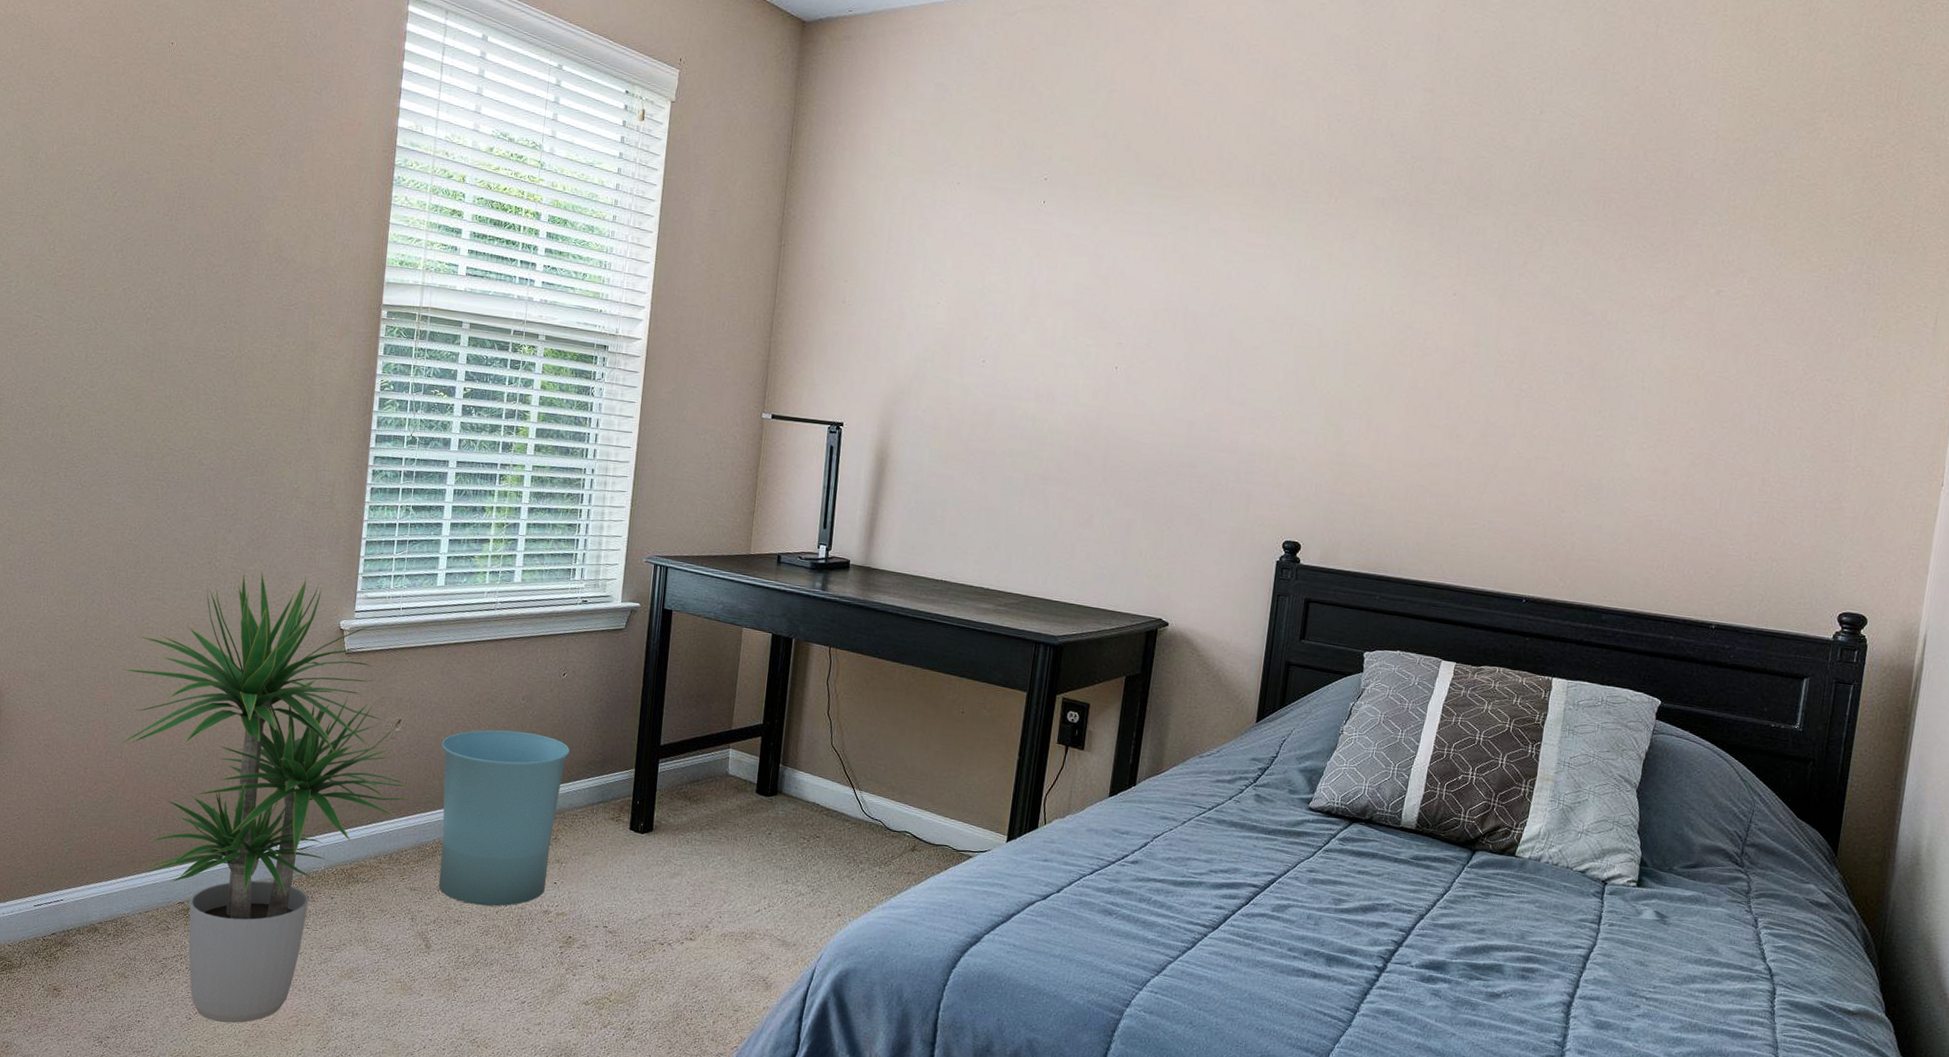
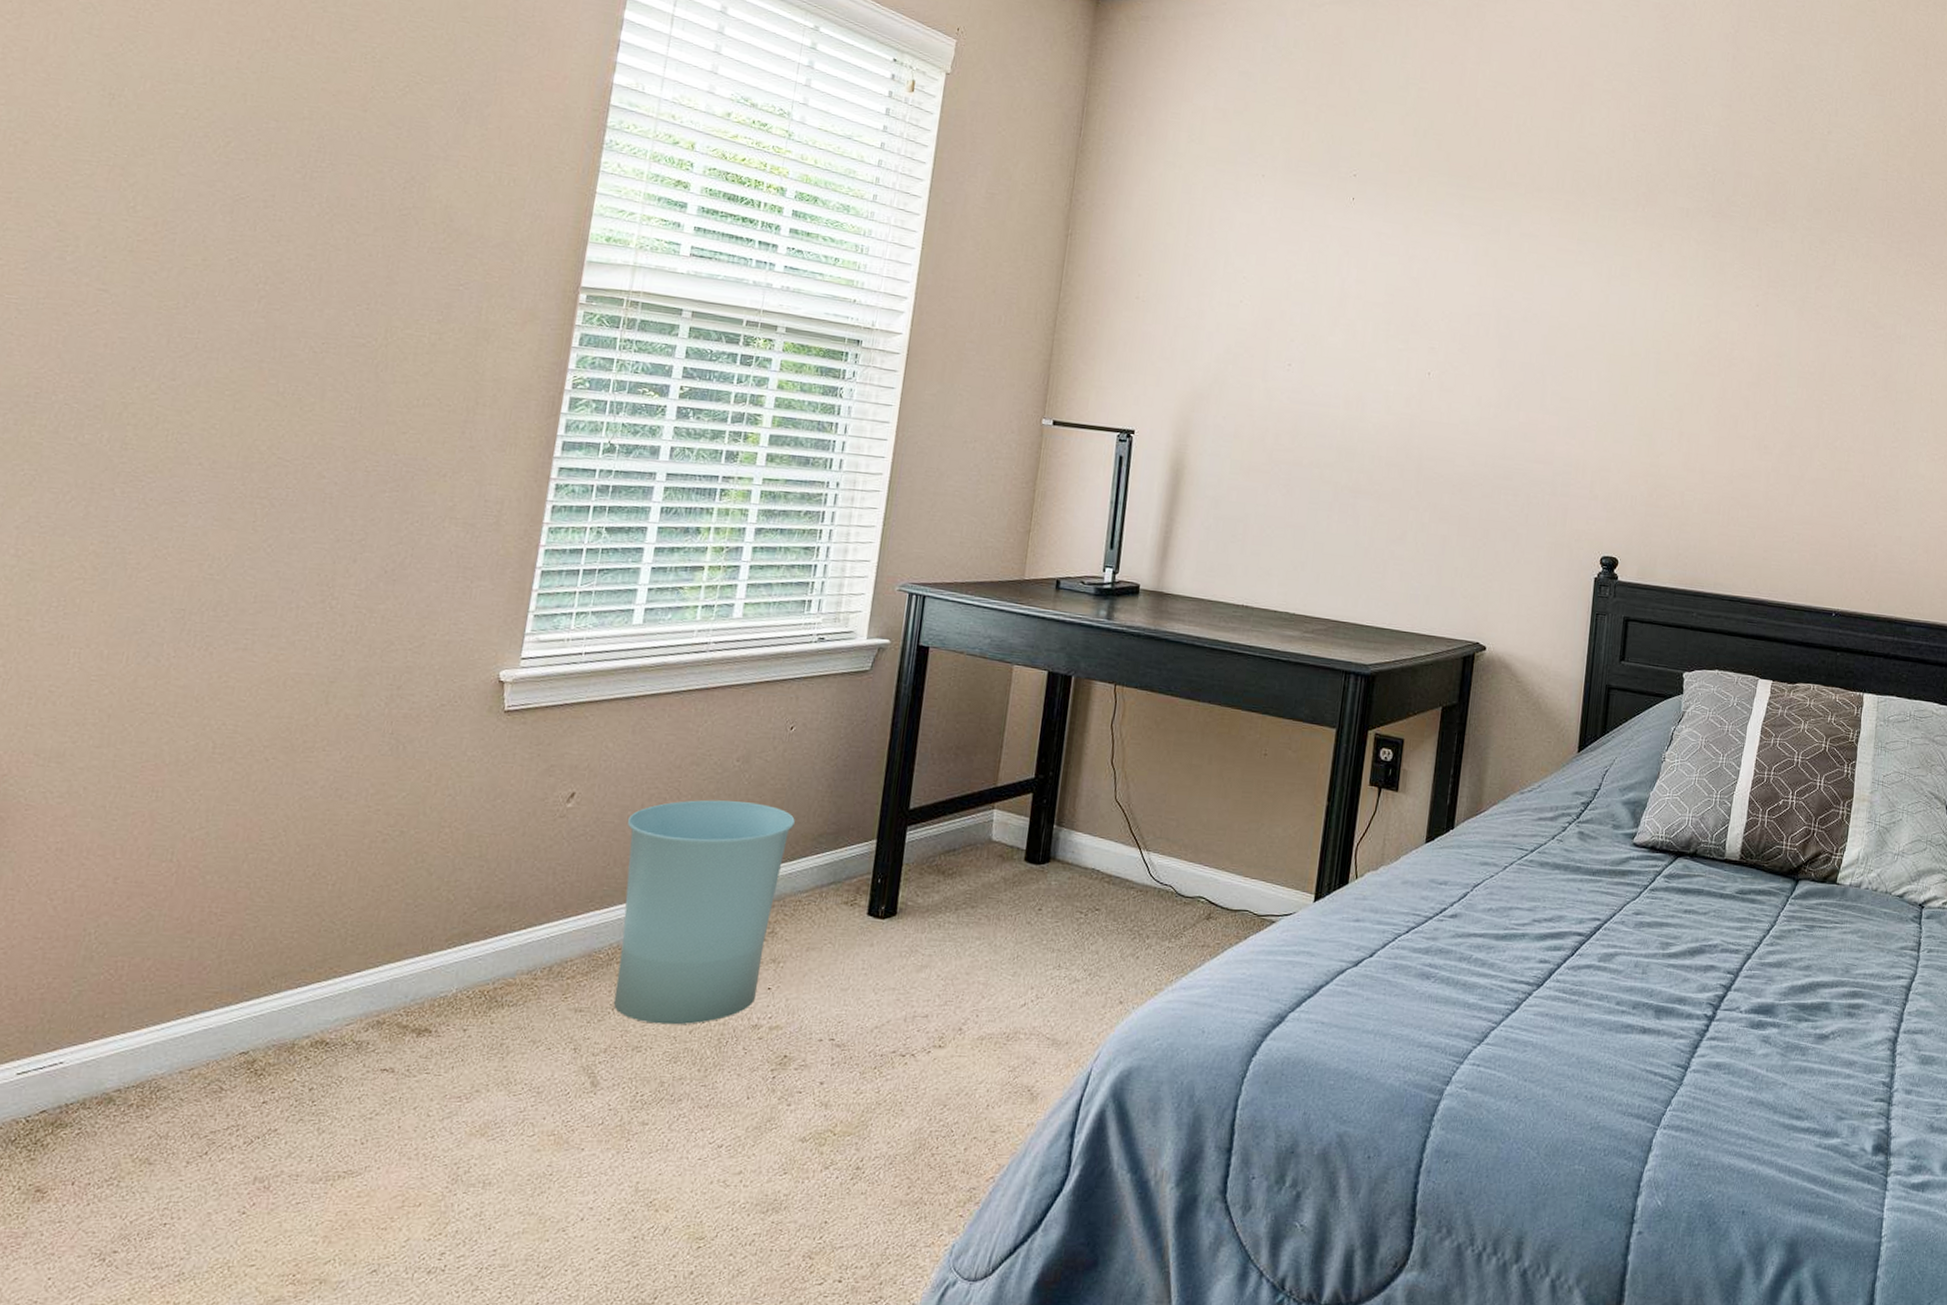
potted plant: present [118,571,414,1023] -> none [168,610,587,1213]

